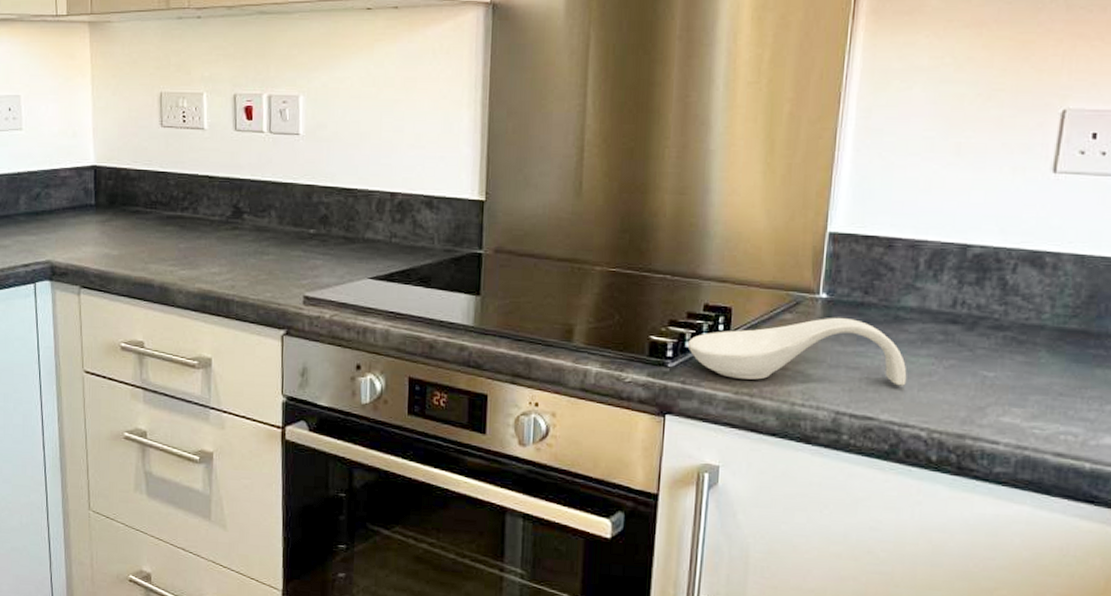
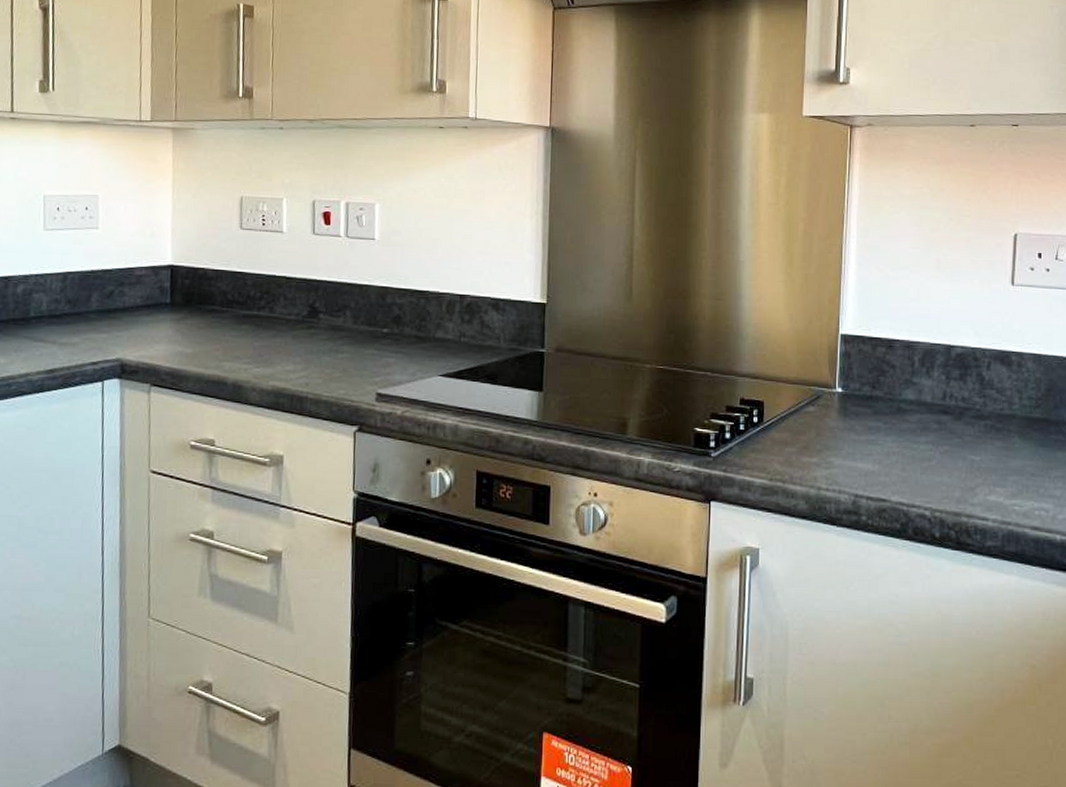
spoon rest: present [687,317,907,386] -> none [727,409,911,470]

